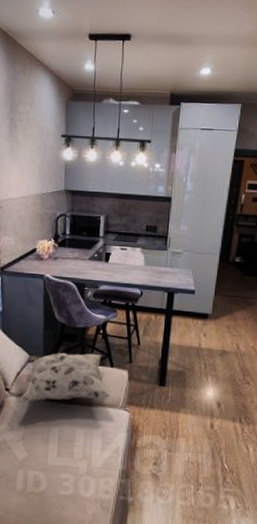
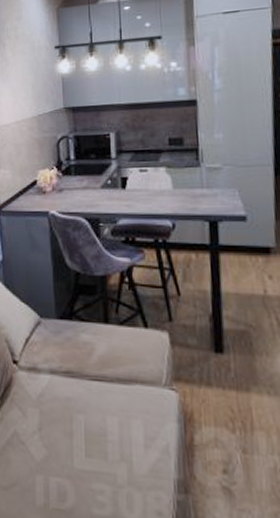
decorative pillow: present [20,353,110,402] -> none [31,309,148,378]

